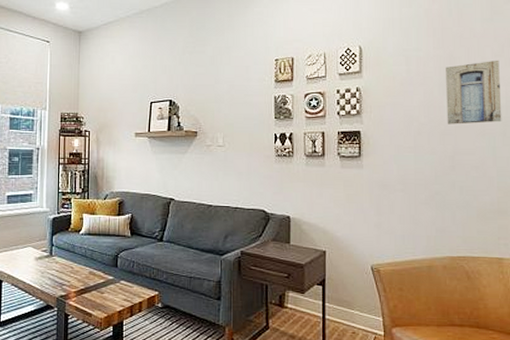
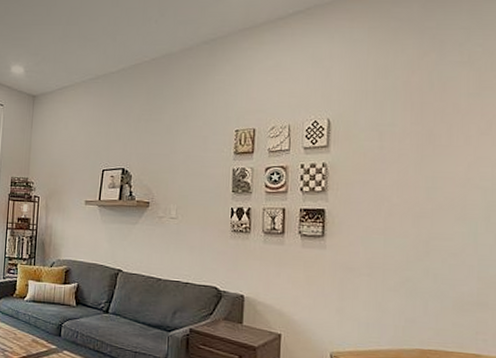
wall art: present [446,60,502,125] -> none [422,138,487,207]

